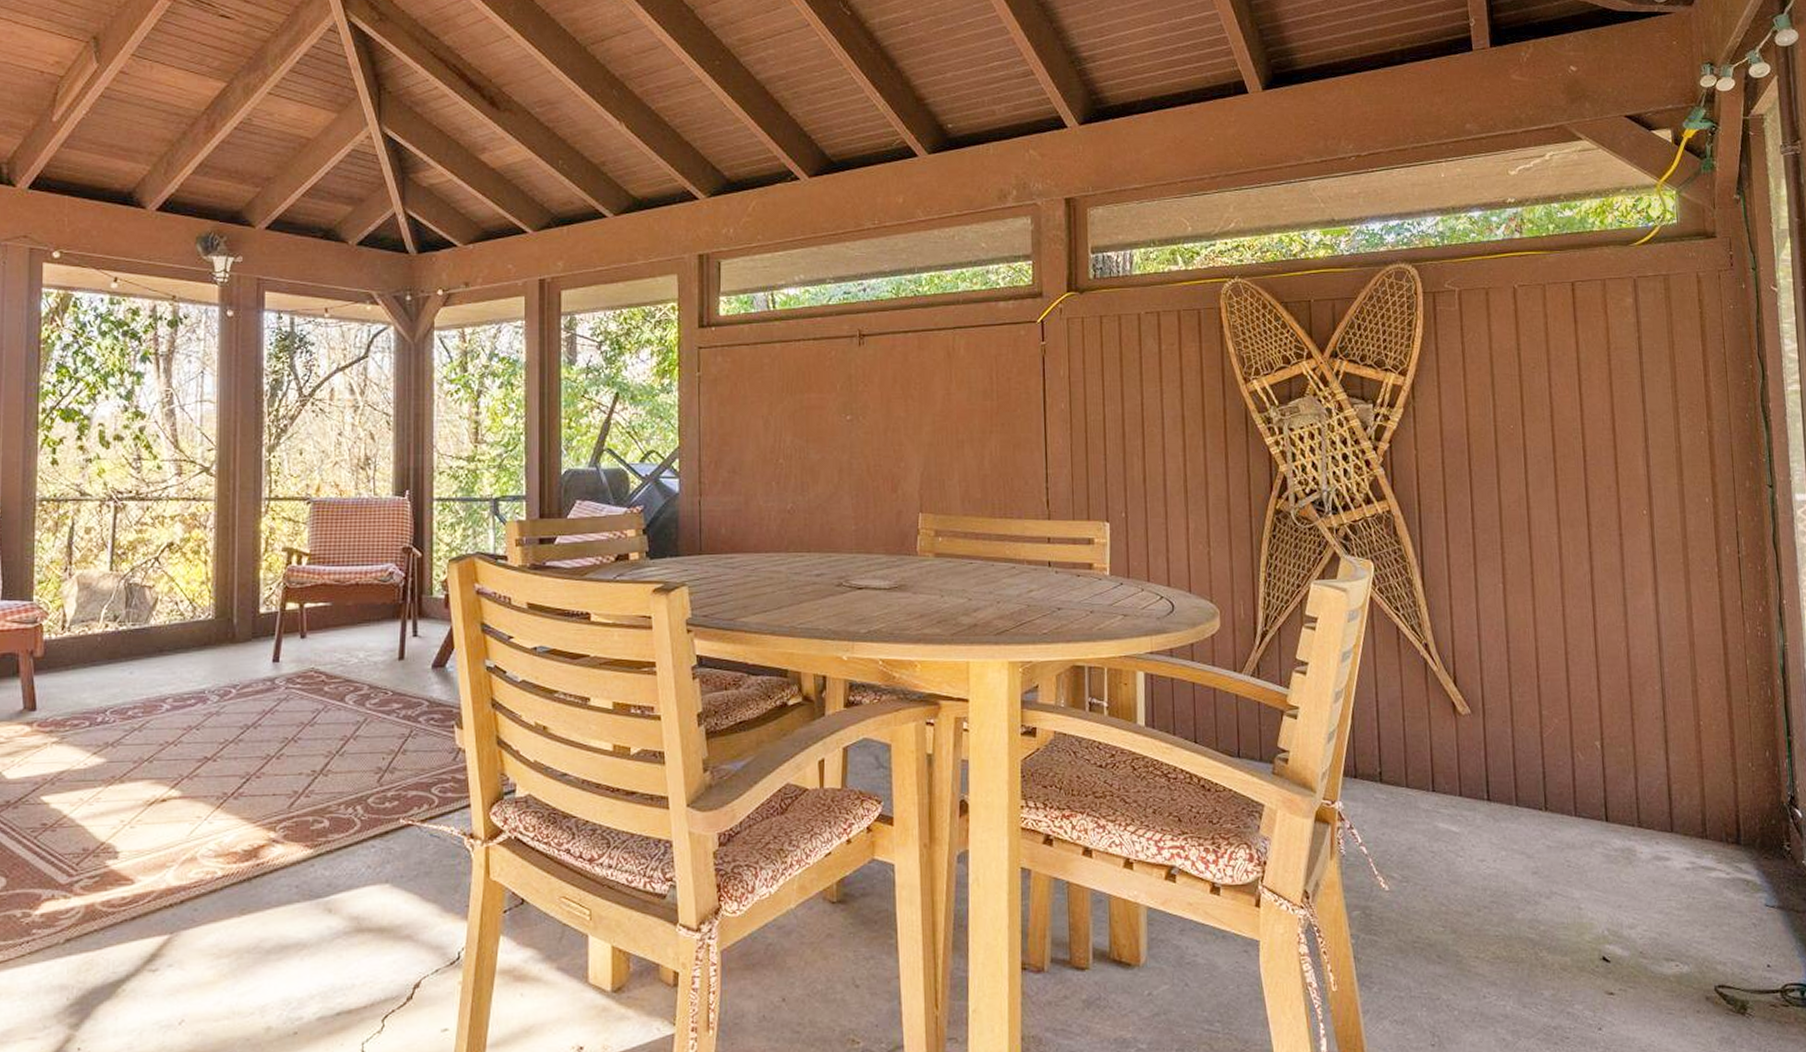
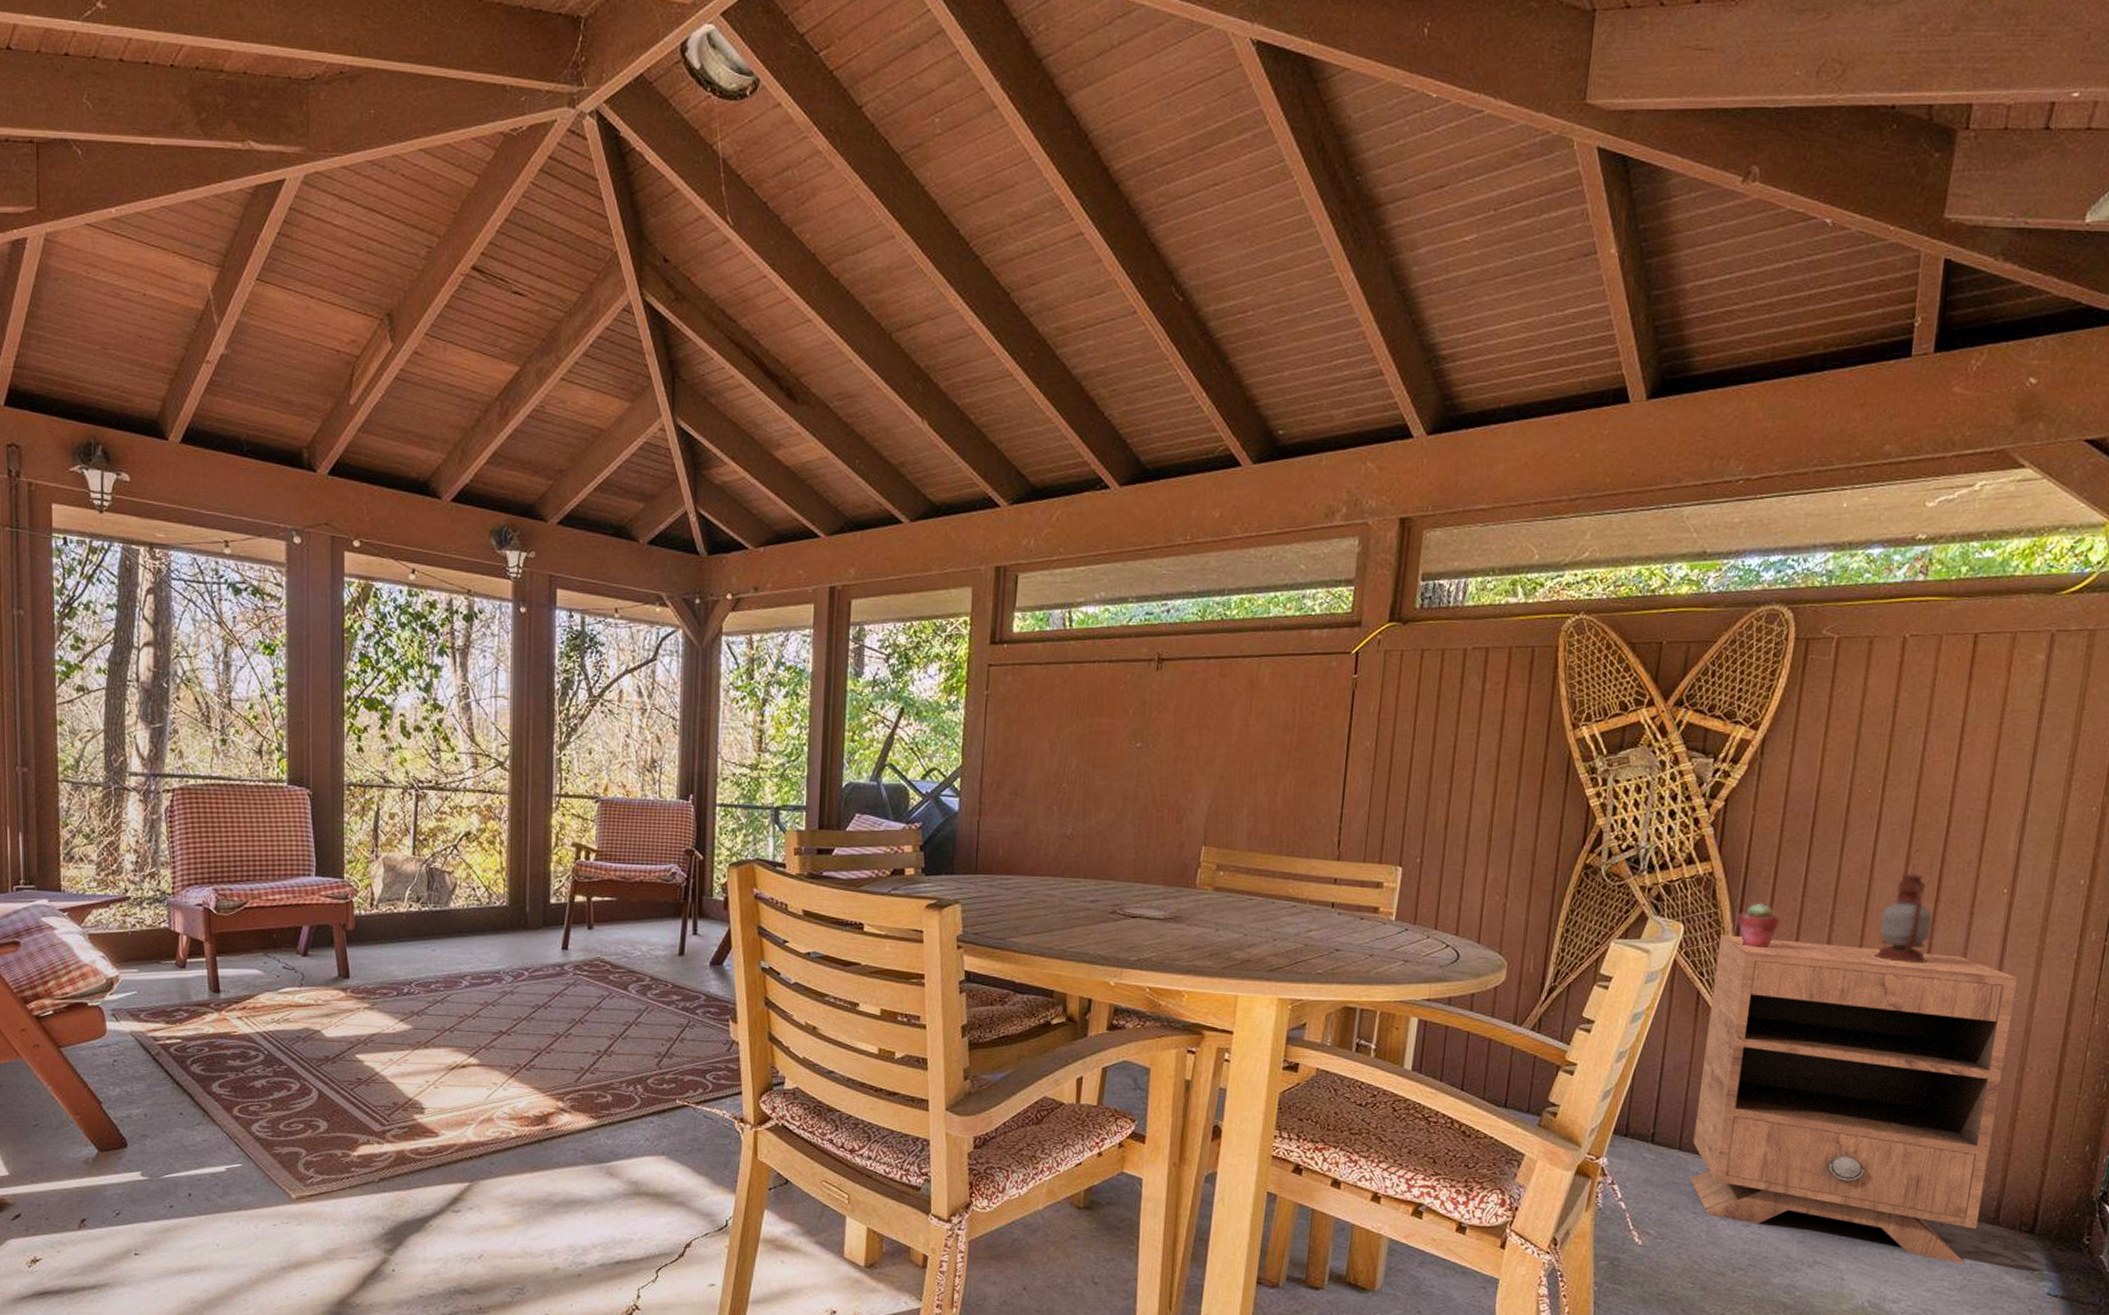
nightstand: none [1407,569,1690,882] -> present [1690,935,2018,1264]
potted succulent: none [1418,536,1458,580] -> present [1736,902,1781,947]
lantern: none [1544,476,1592,585] -> present [1874,848,1934,963]

